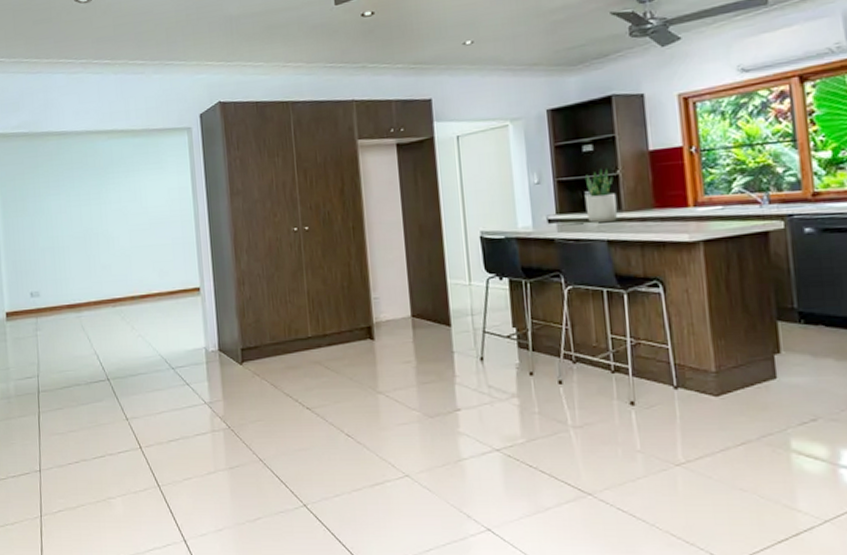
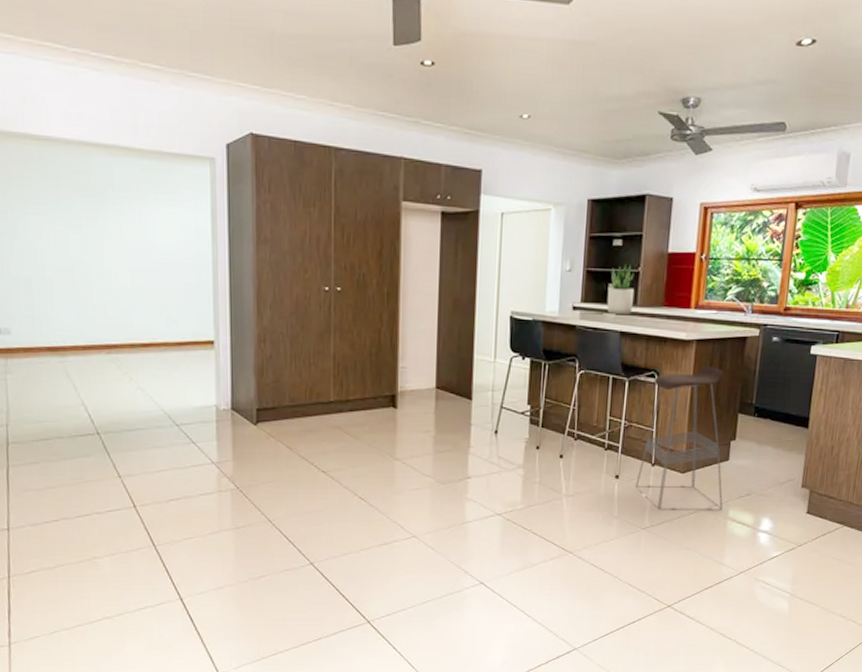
bar stool: none [657,268,781,442] -> present [635,365,725,510]

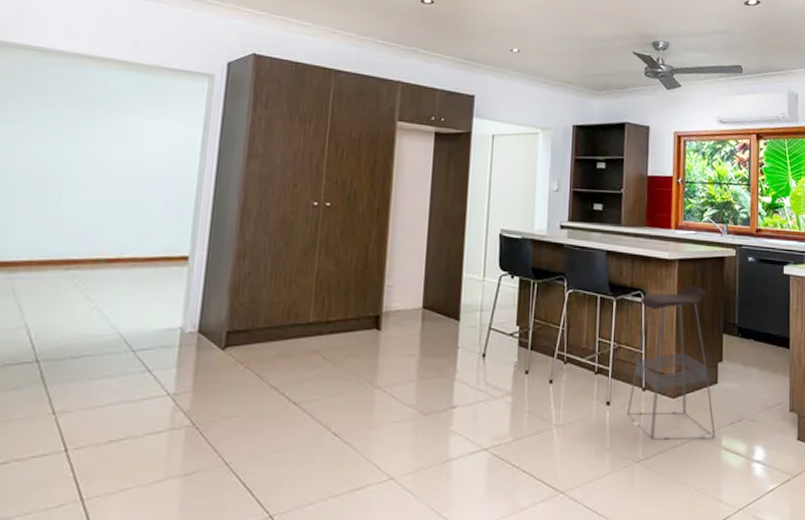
planter: present [607,264,635,314] -> none [593,185,619,234]

